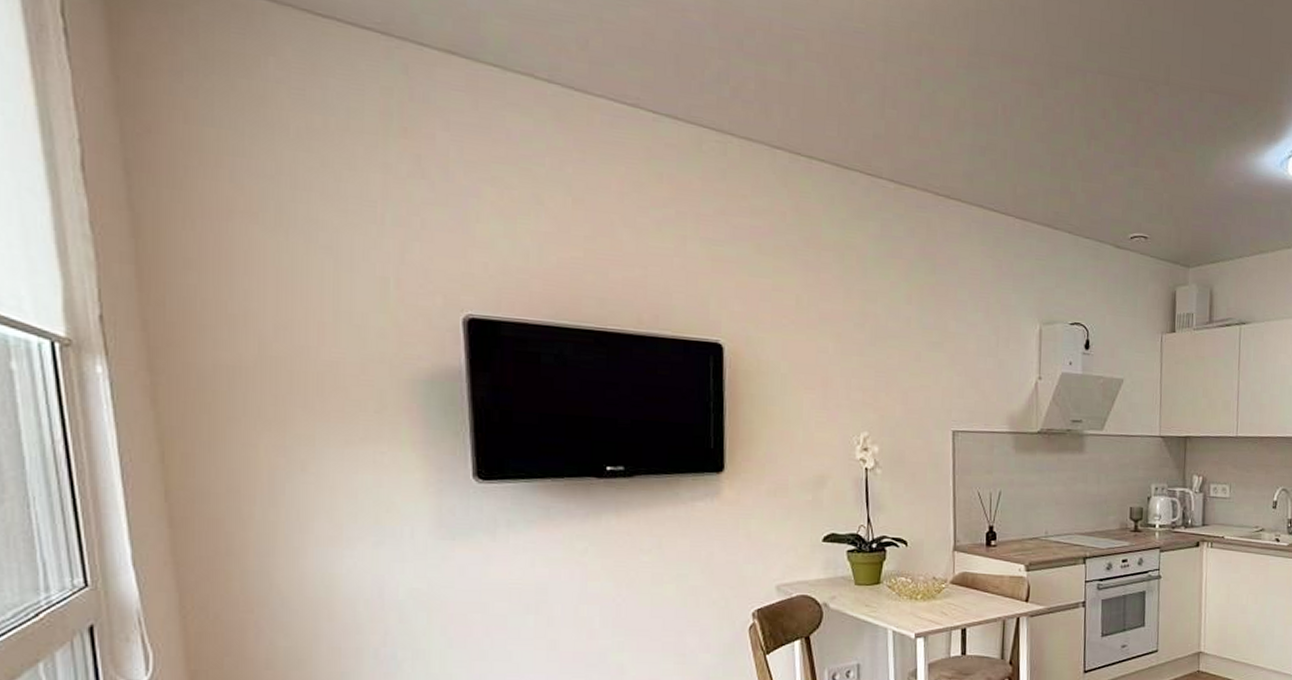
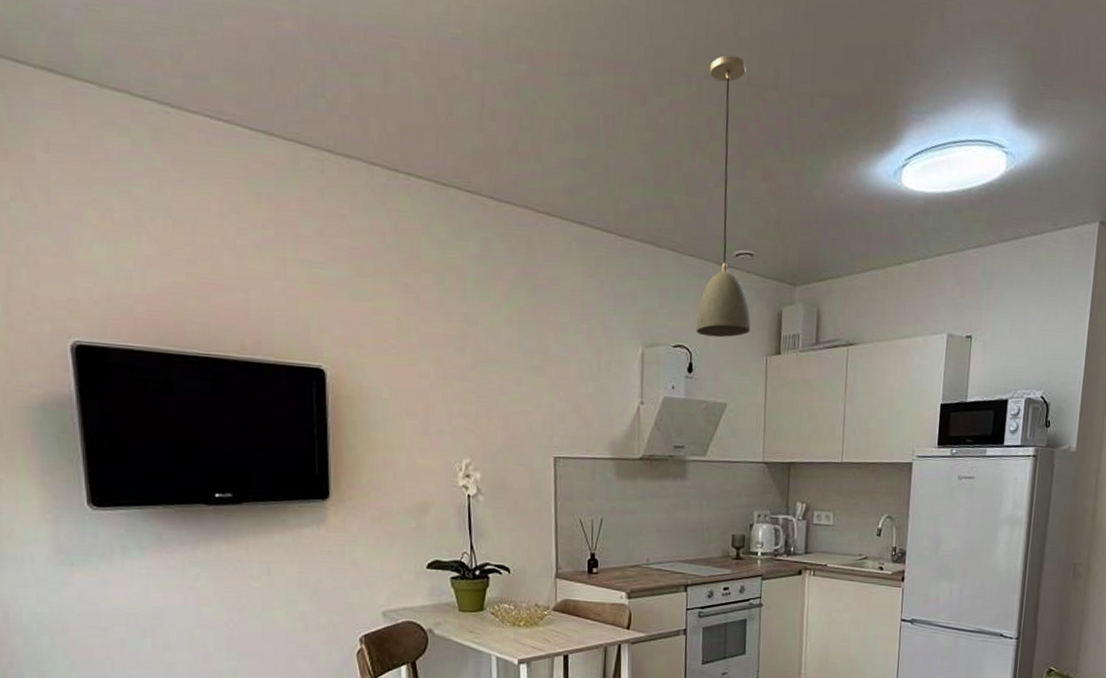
light fixture: none [1092,52,1146,316] -> present [695,55,751,338]

